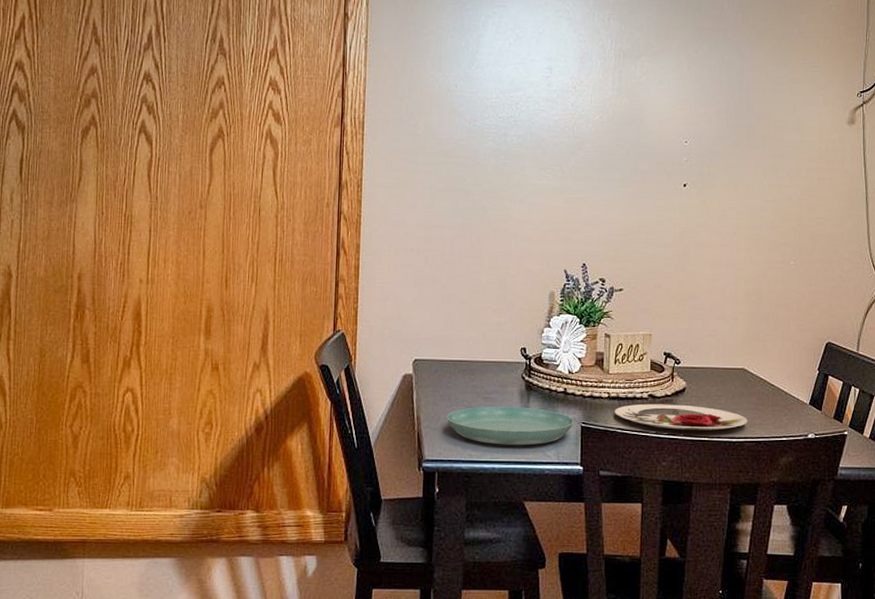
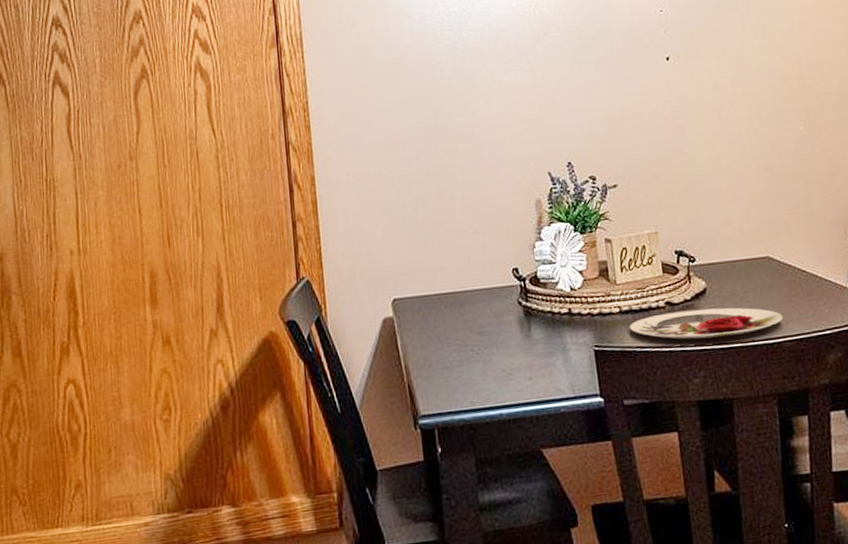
saucer: present [446,406,574,446] -> none [438,336,586,386]

